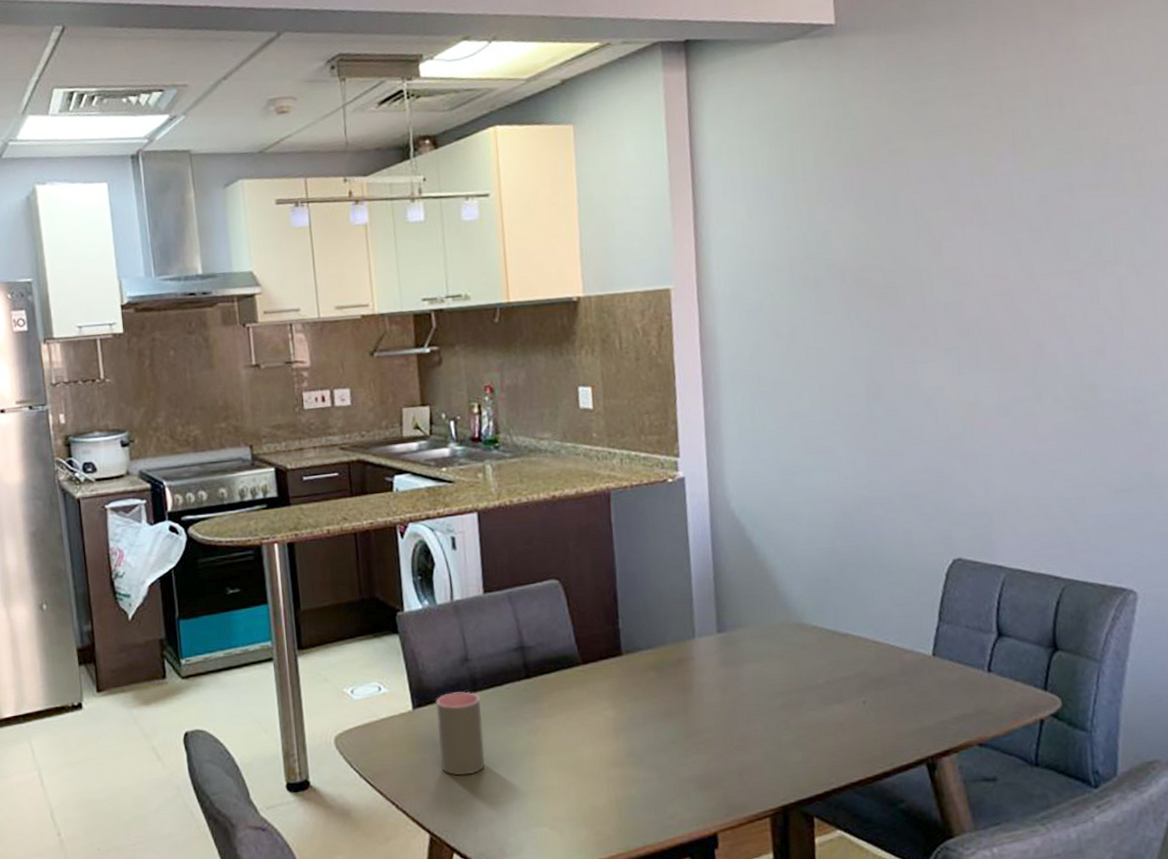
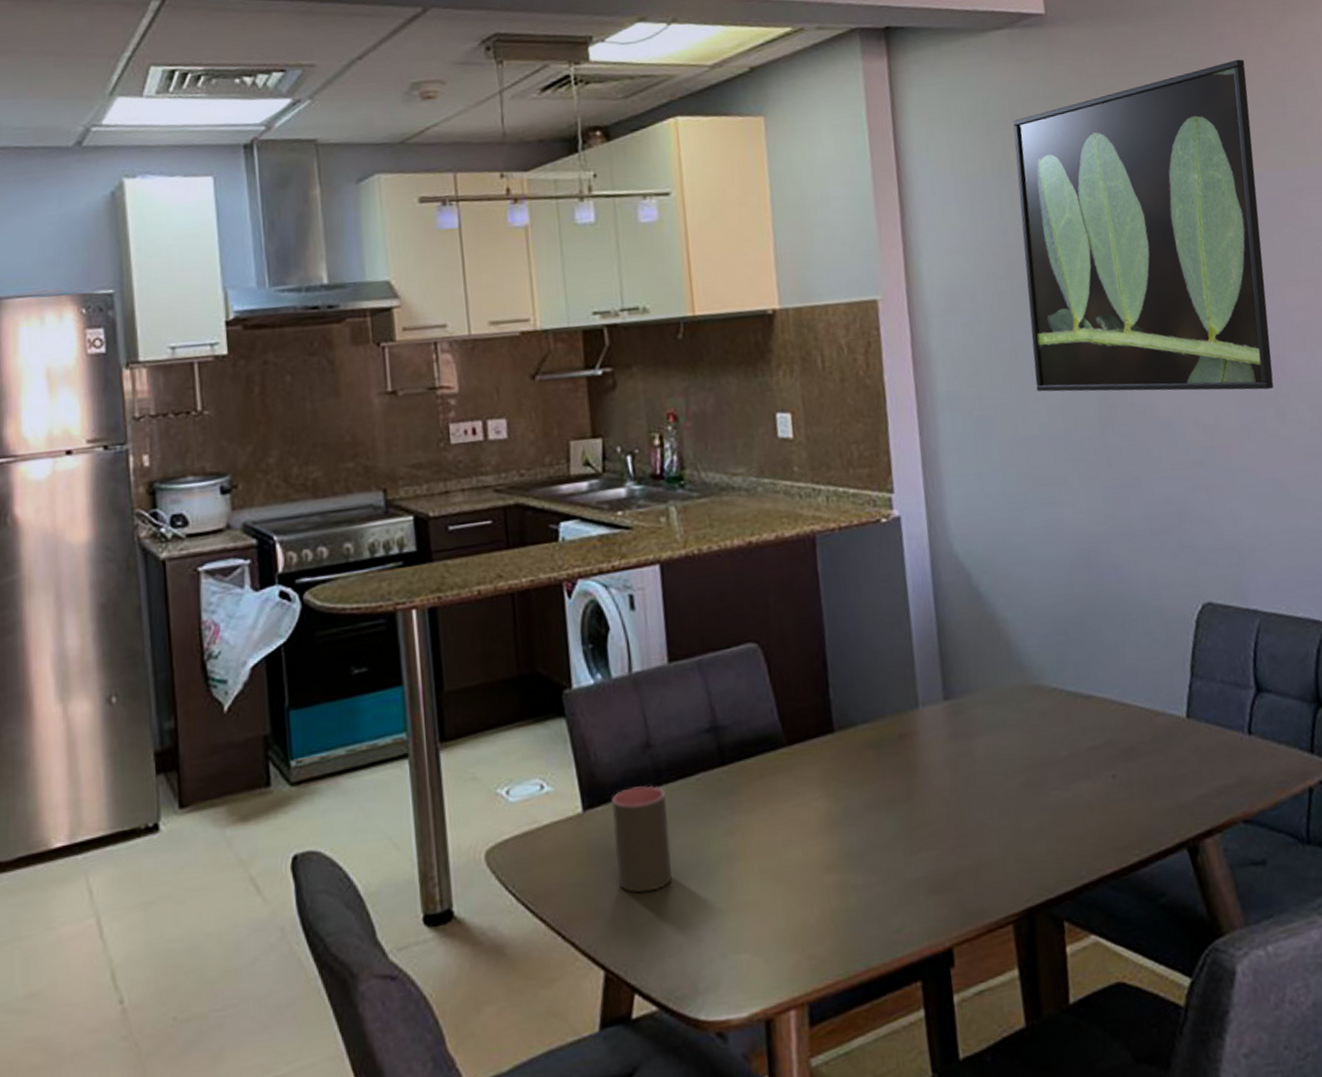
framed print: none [800,63,1033,372] -> present [1013,59,1274,392]

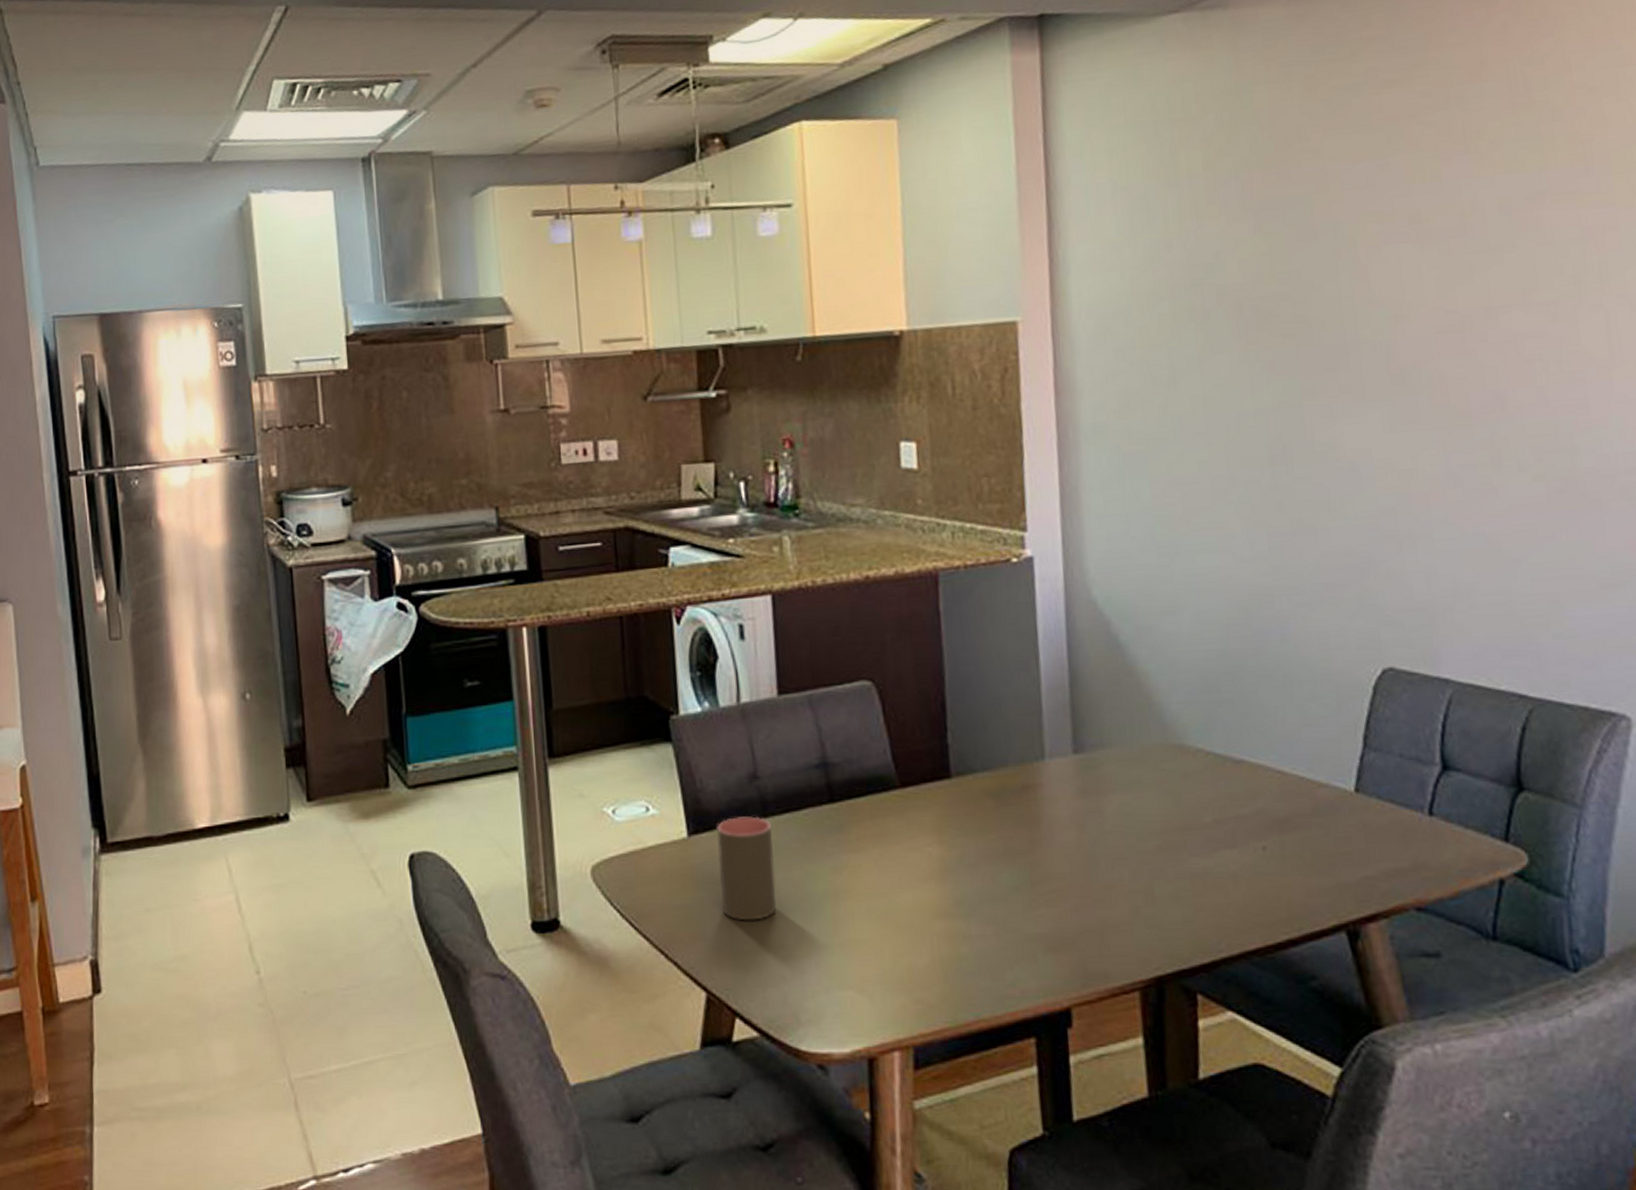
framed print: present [1013,59,1274,392] -> none [1185,39,1490,431]

